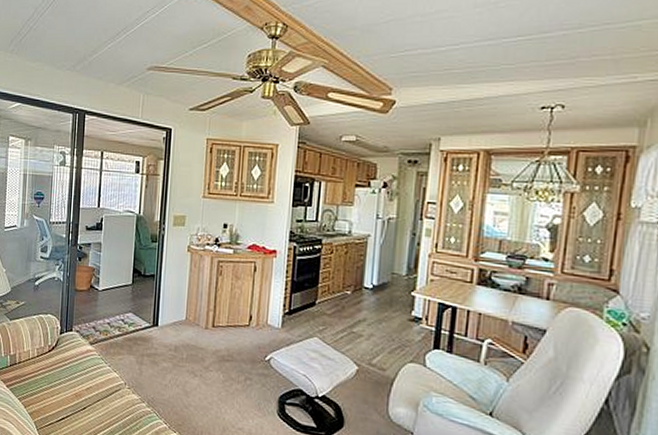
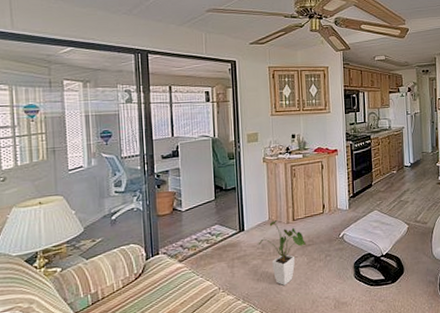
house plant: none [170,322,225,400] -> present [258,220,307,285]

